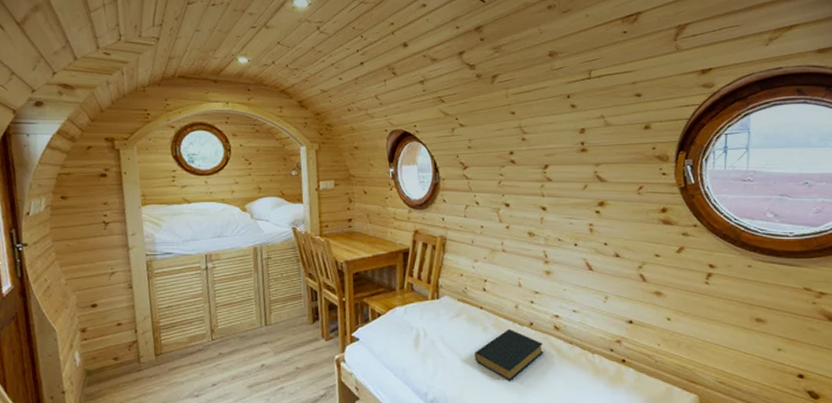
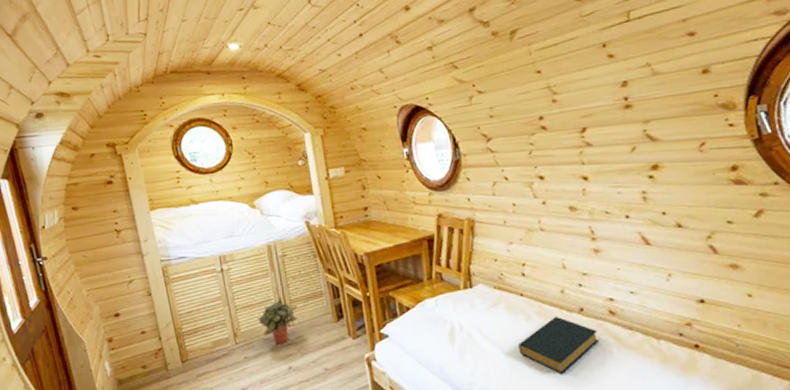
potted plant: none [236,297,277,342] -> present [257,297,298,344]

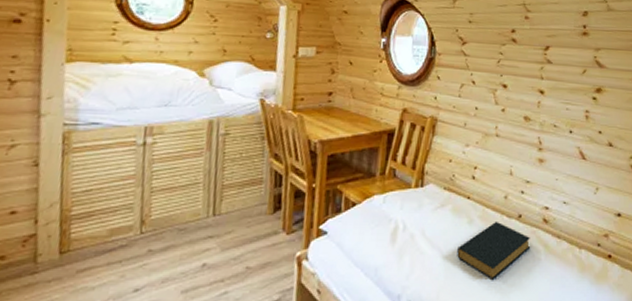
potted plant: present [257,297,298,344] -> none [176,181,230,236]

